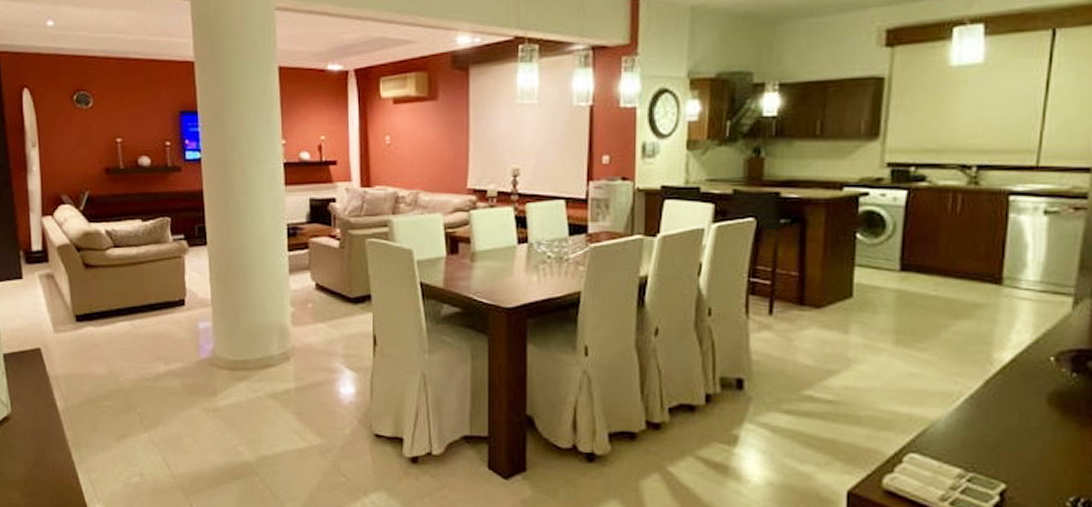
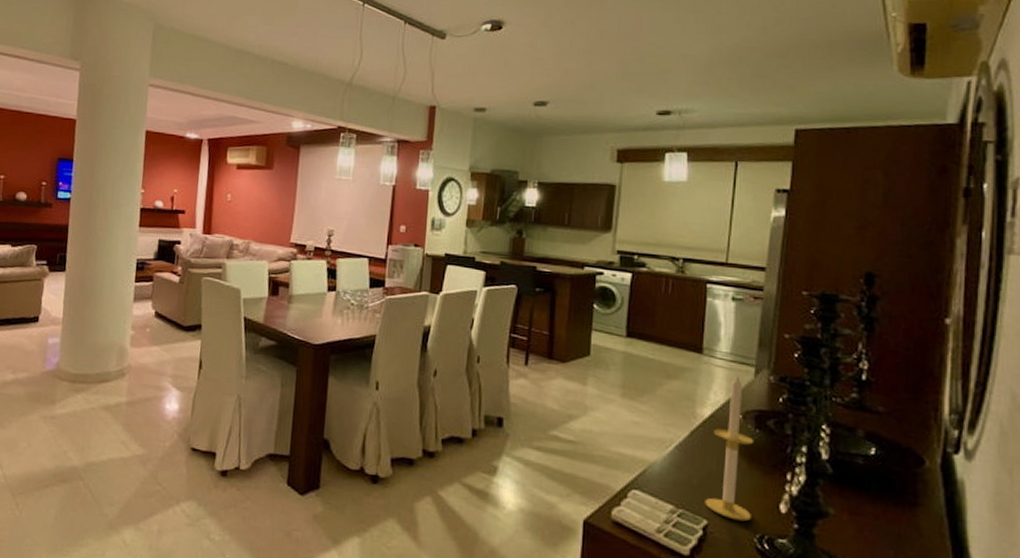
candle: none [1002,306,1070,483] -> present [705,374,754,522]

